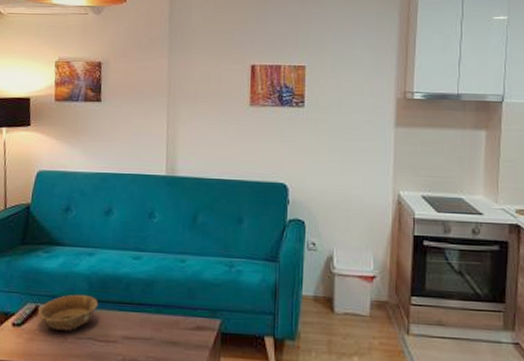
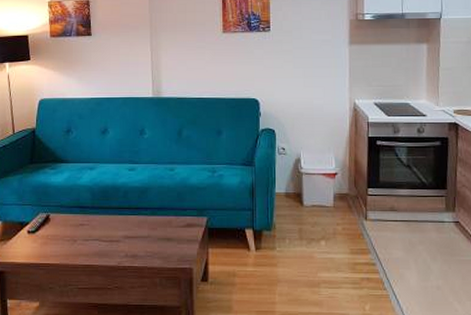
decorative bowl: present [38,294,99,332] -> none [49,203,101,235]

